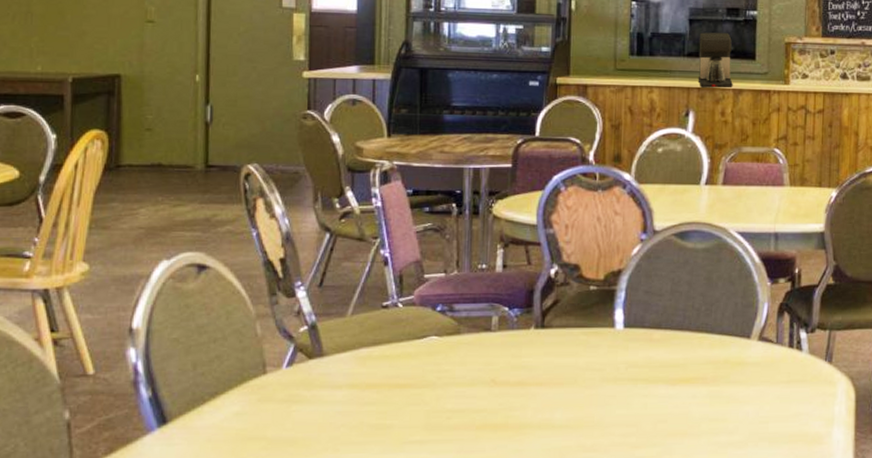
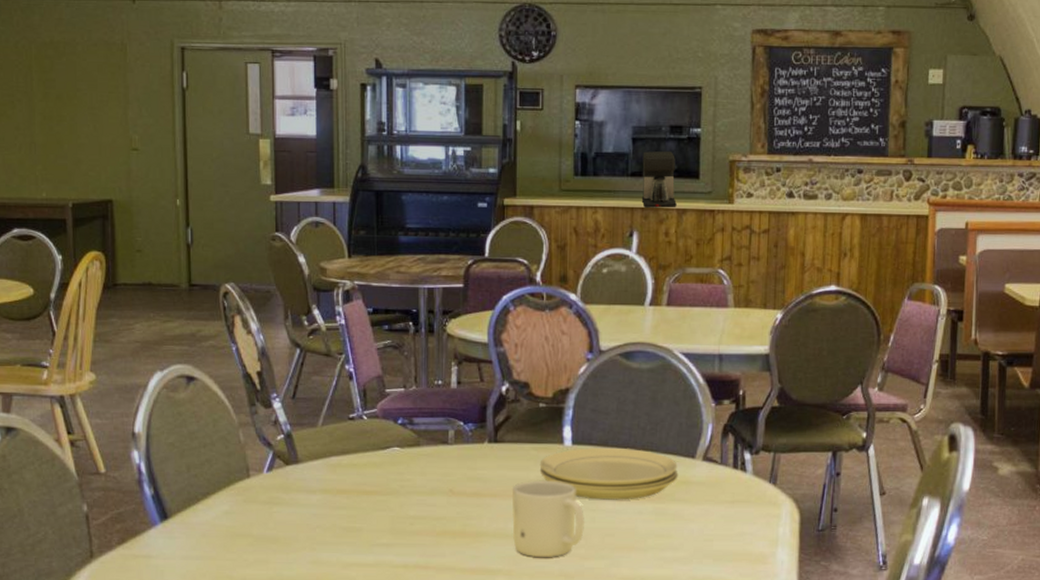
mug: none [559,366,637,448] -> present [511,480,585,557]
plate: none [589,330,734,385] -> present [539,447,678,500]

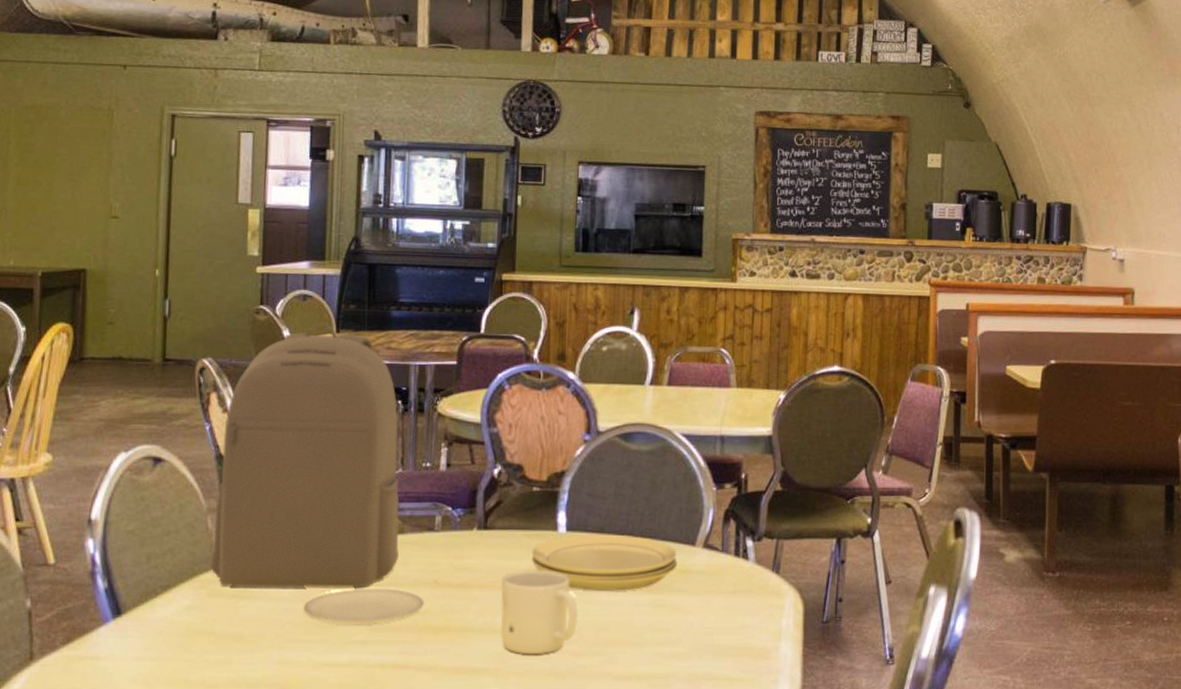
backpack: none [244,248,416,496] -> present [210,323,400,588]
plate: none [330,495,441,530] -> present [302,588,425,625]
coffee maker: present [641,150,677,209] -> none [643,228,679,286]

